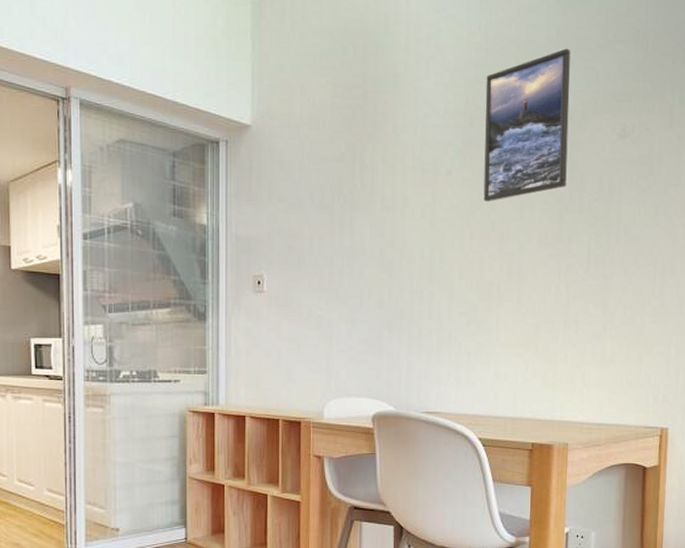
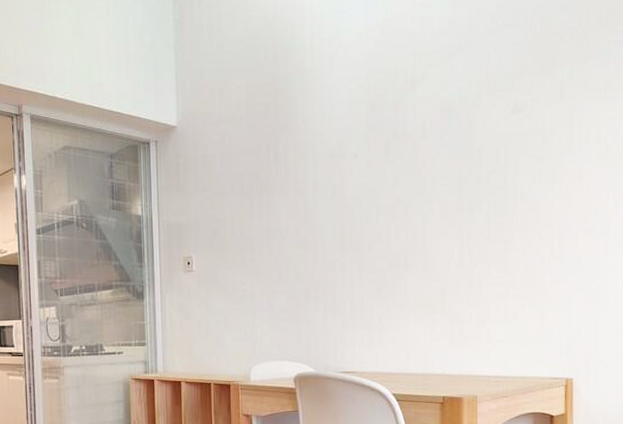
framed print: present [483,48,570,202] -> none [385,36,464,180]

